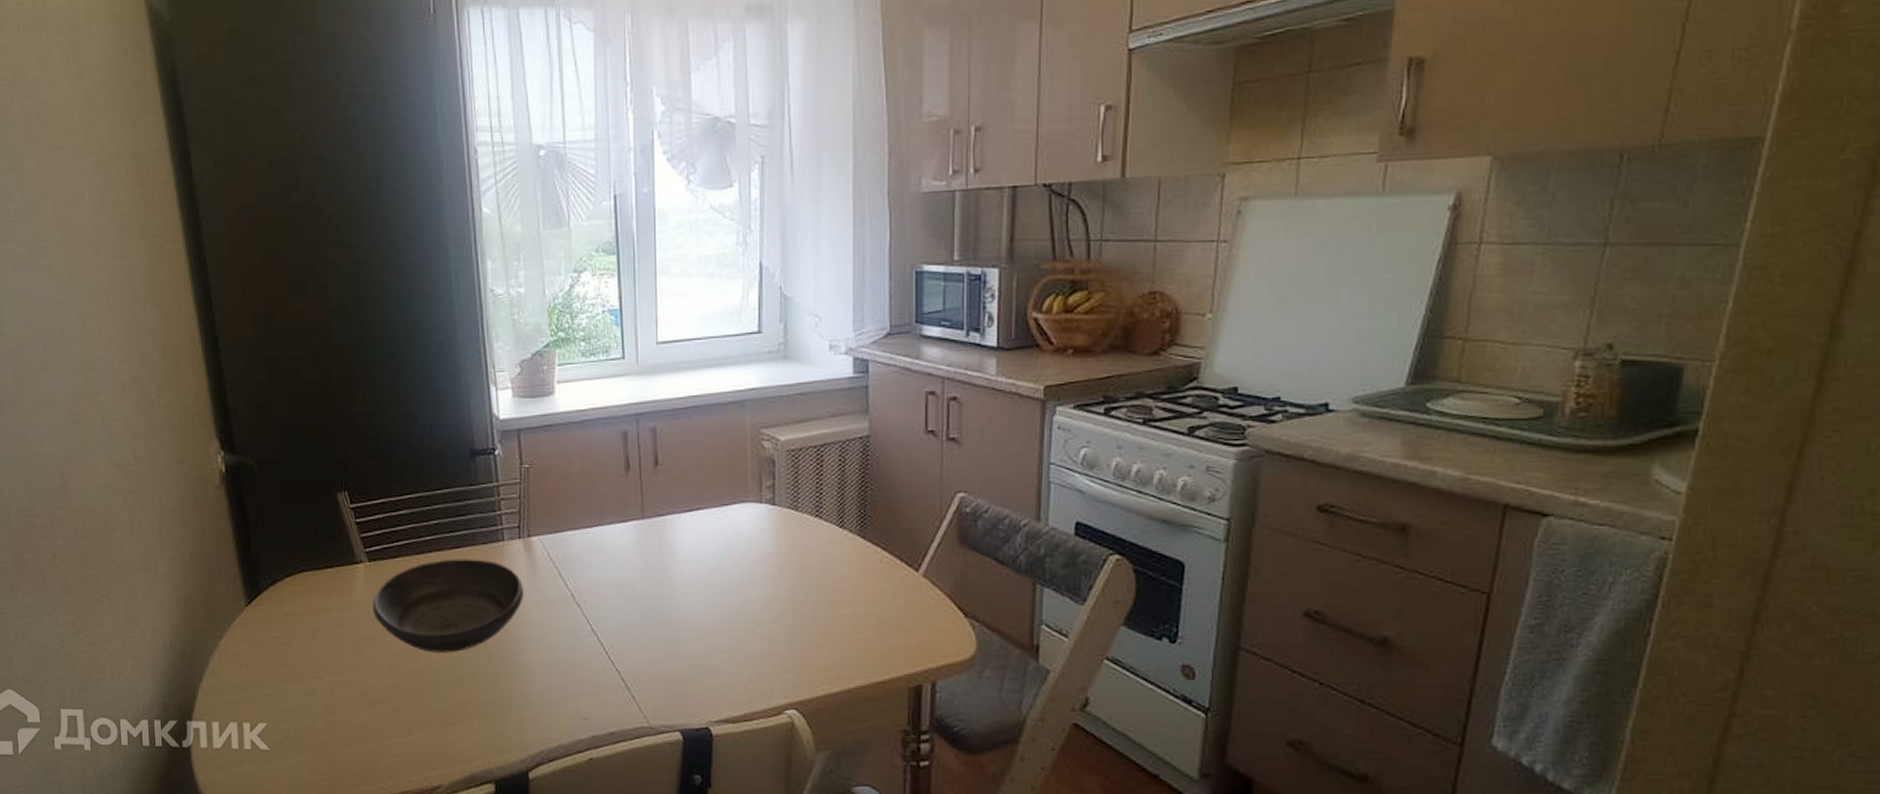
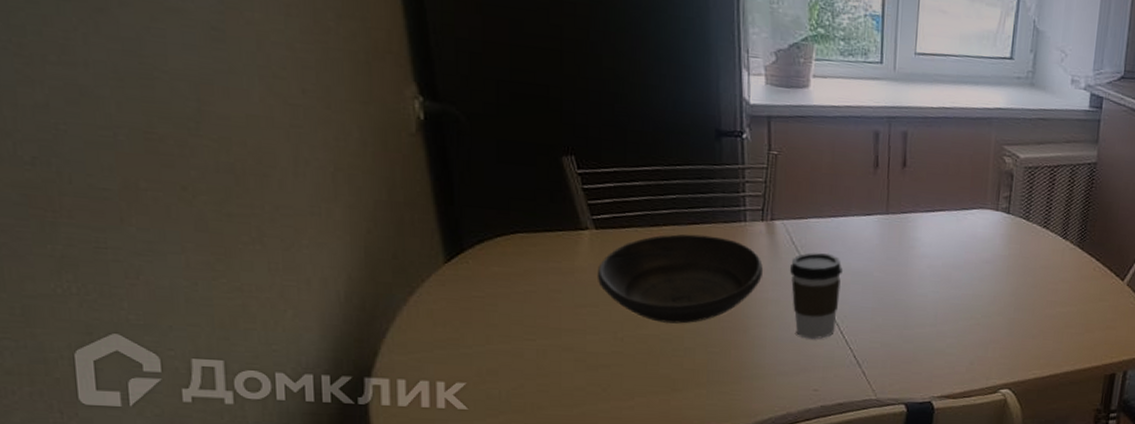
coffee cup: none [549,566,602,662] -> present [789,252,843,340]

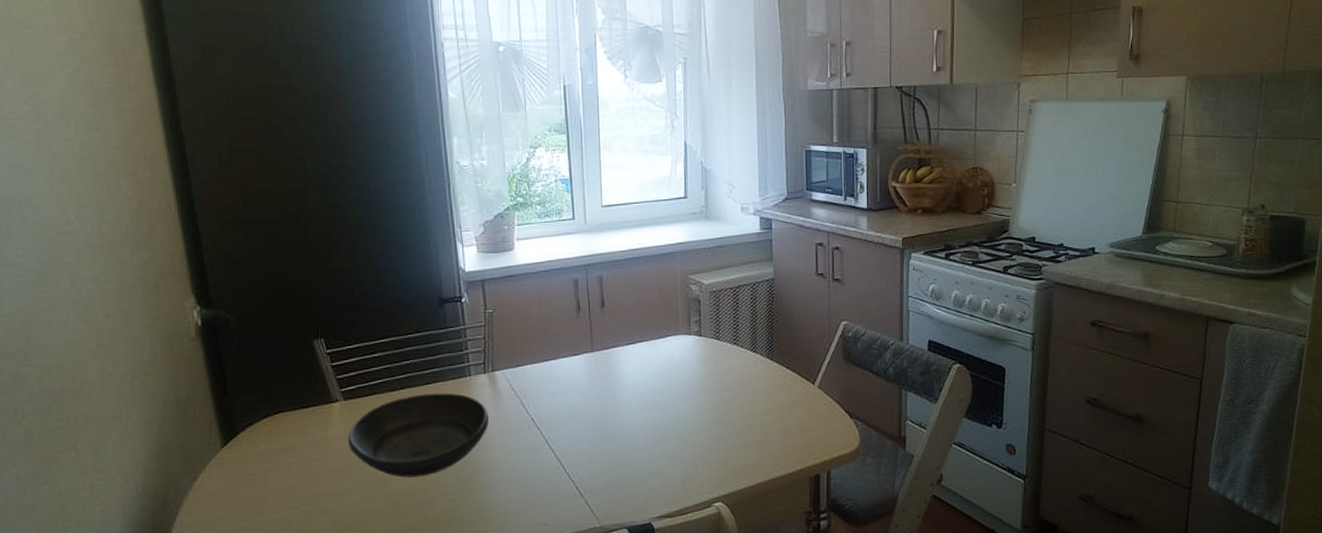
coffee cup: present [789,252,843,340] -> none [511,395,558,477]

